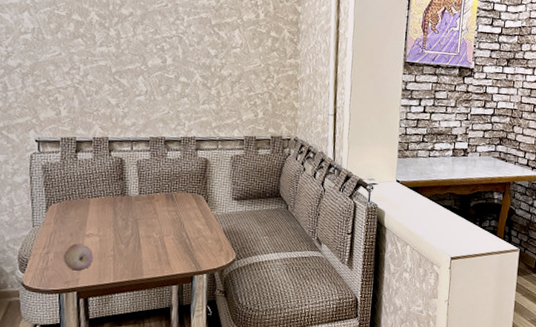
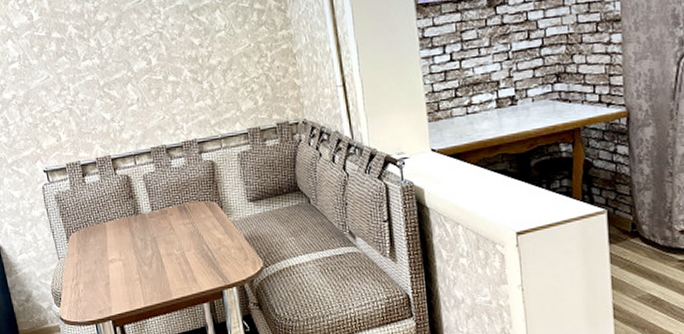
fruit: present [63,243,94,271] -> none [92,270,121,299]

